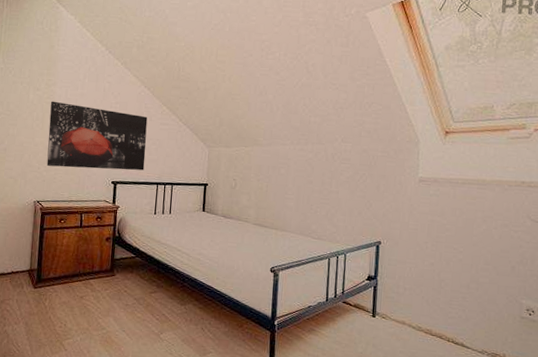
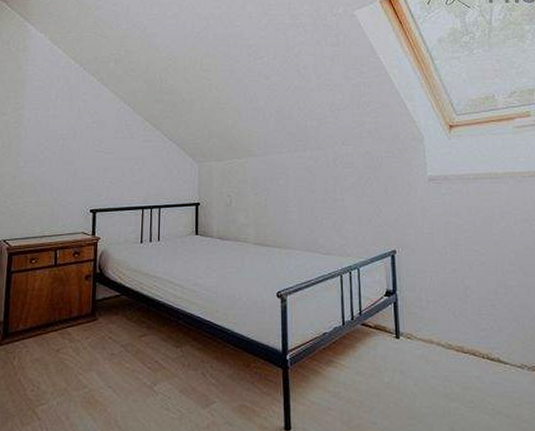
wall art: present [46,101,148,171] -> none [14,125,129,198]

